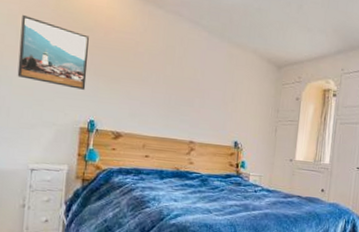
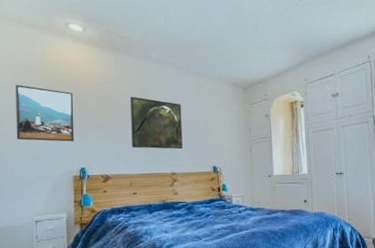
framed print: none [150,52,210,119] -> present [129,96,183,150]

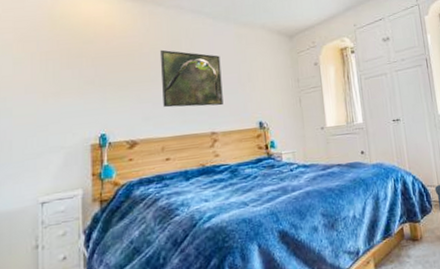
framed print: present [16,84,74,142] -> none [17,42,92,107]

